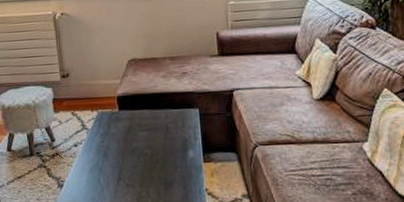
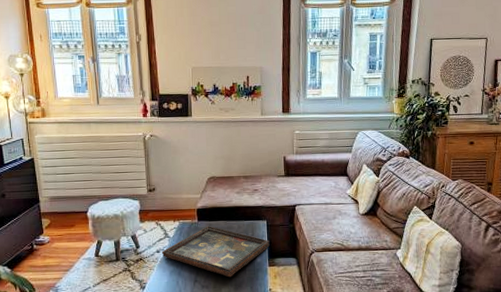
decorative tray: none [79,116,204,175] -> present [161,226,270,278]

